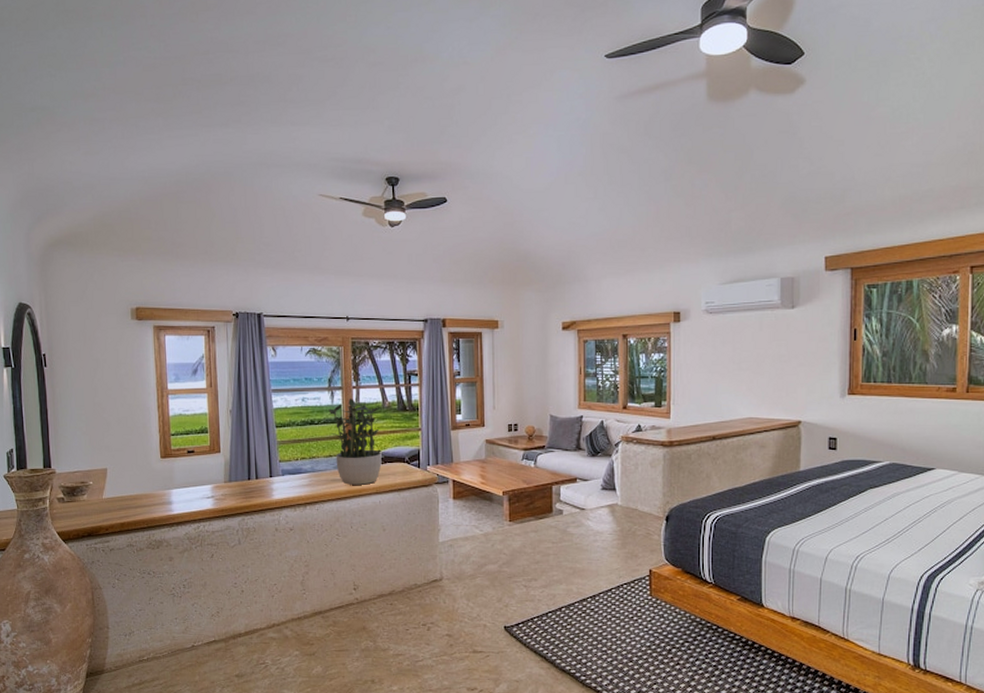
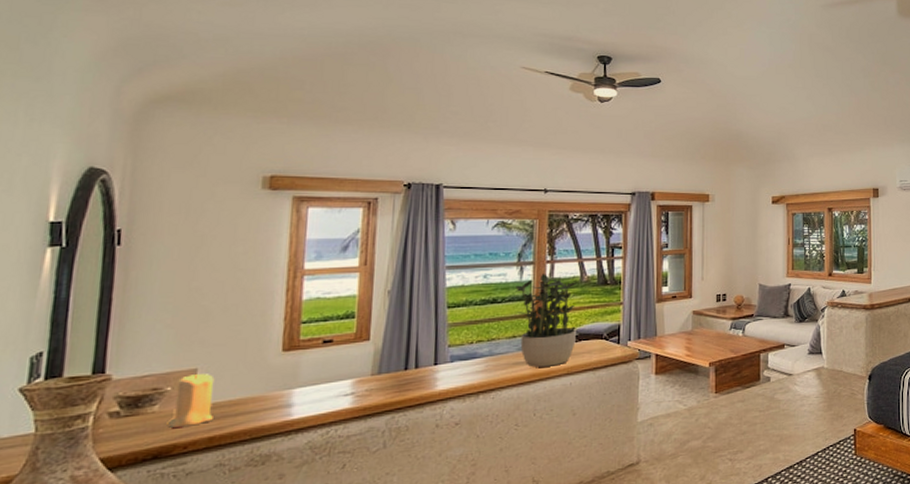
candle: none [94,472,122,514] -> present [168,373,215,429]

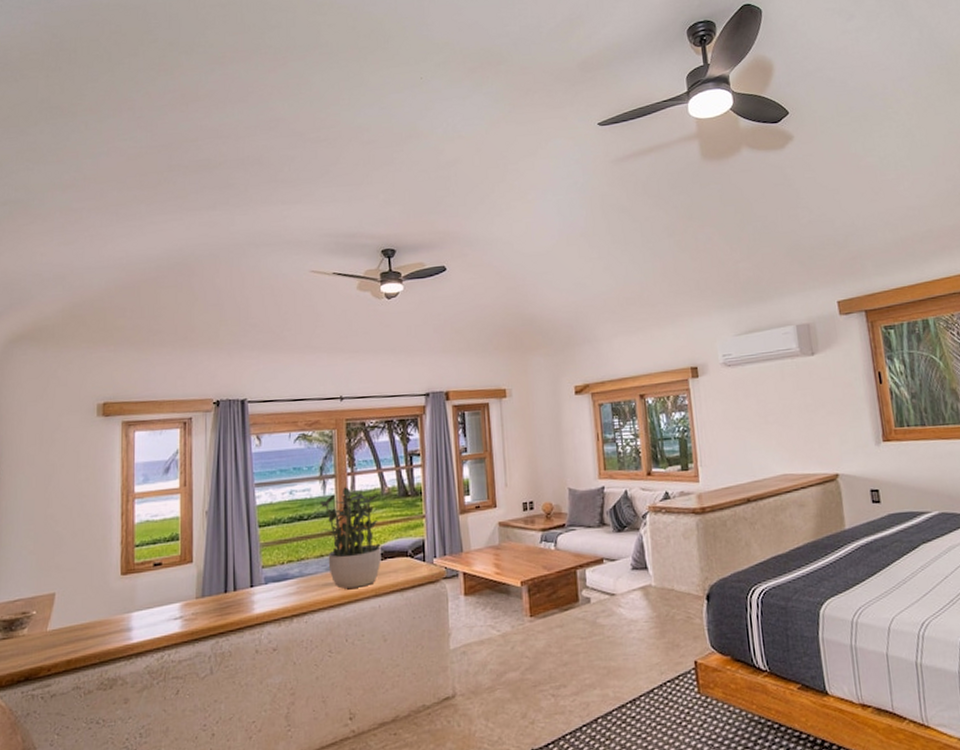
candle: present [168,373,215,429] -> none [35,597,69,651]

